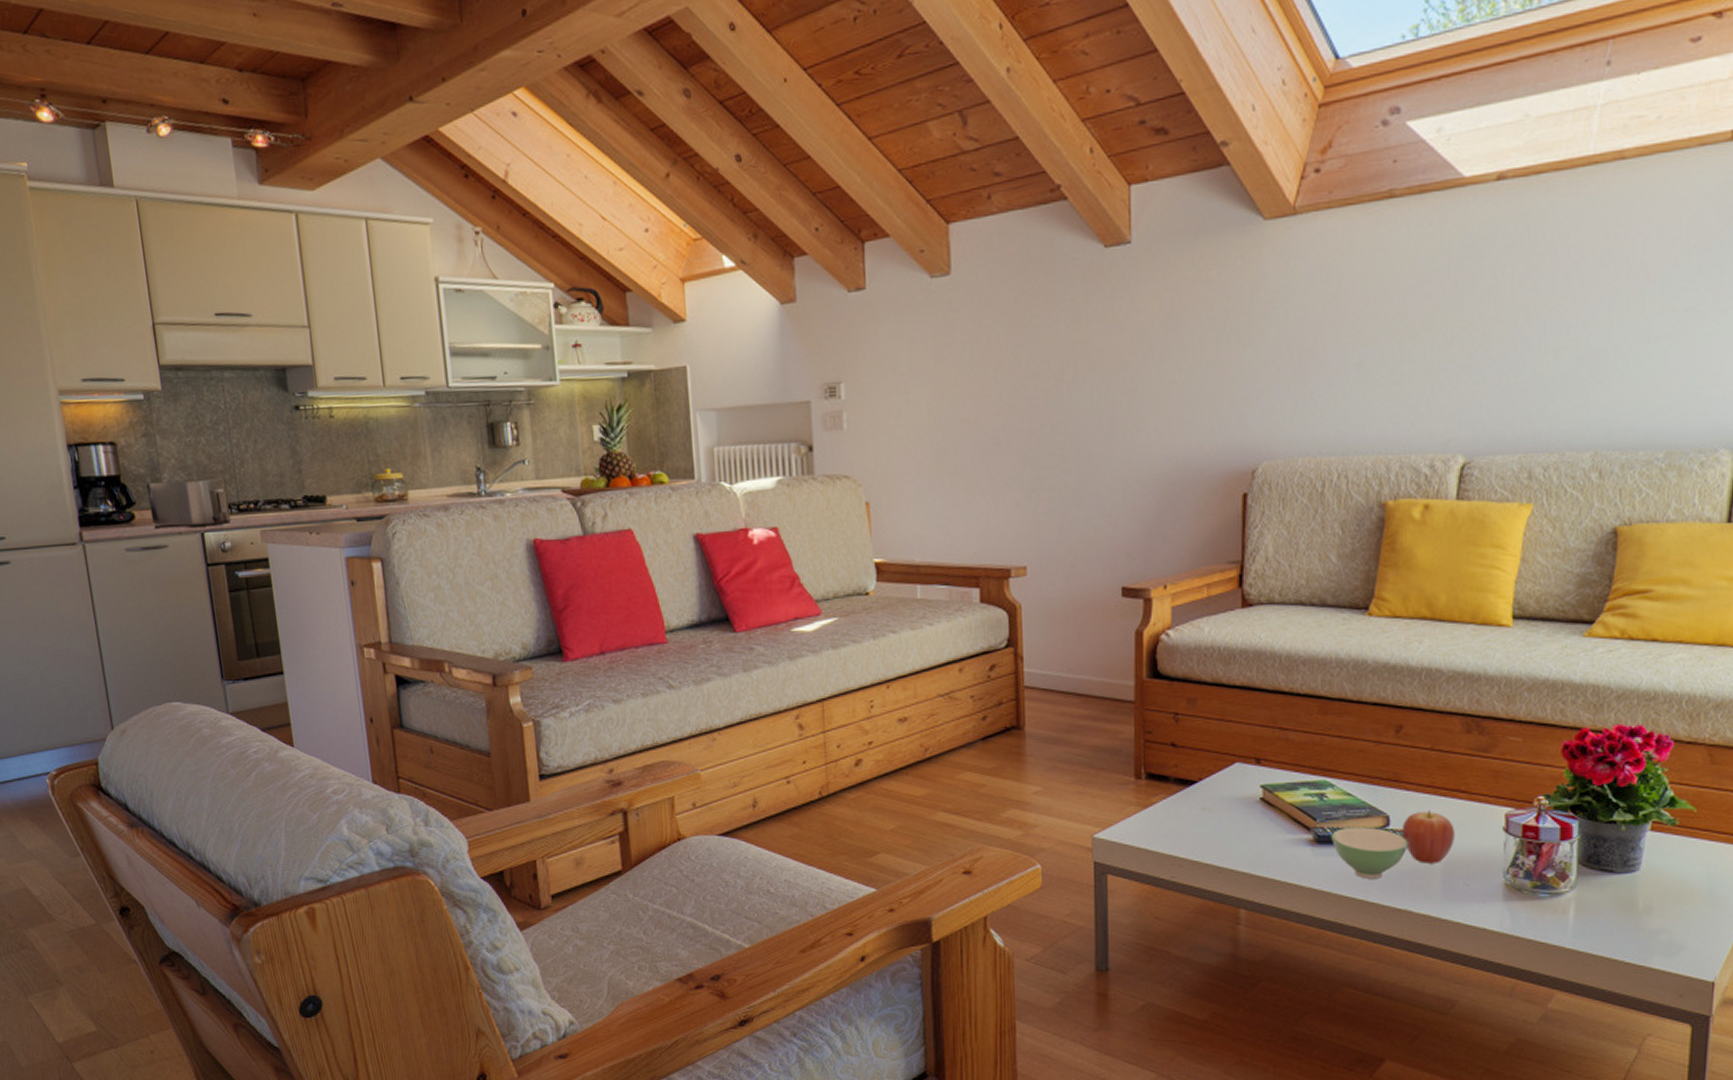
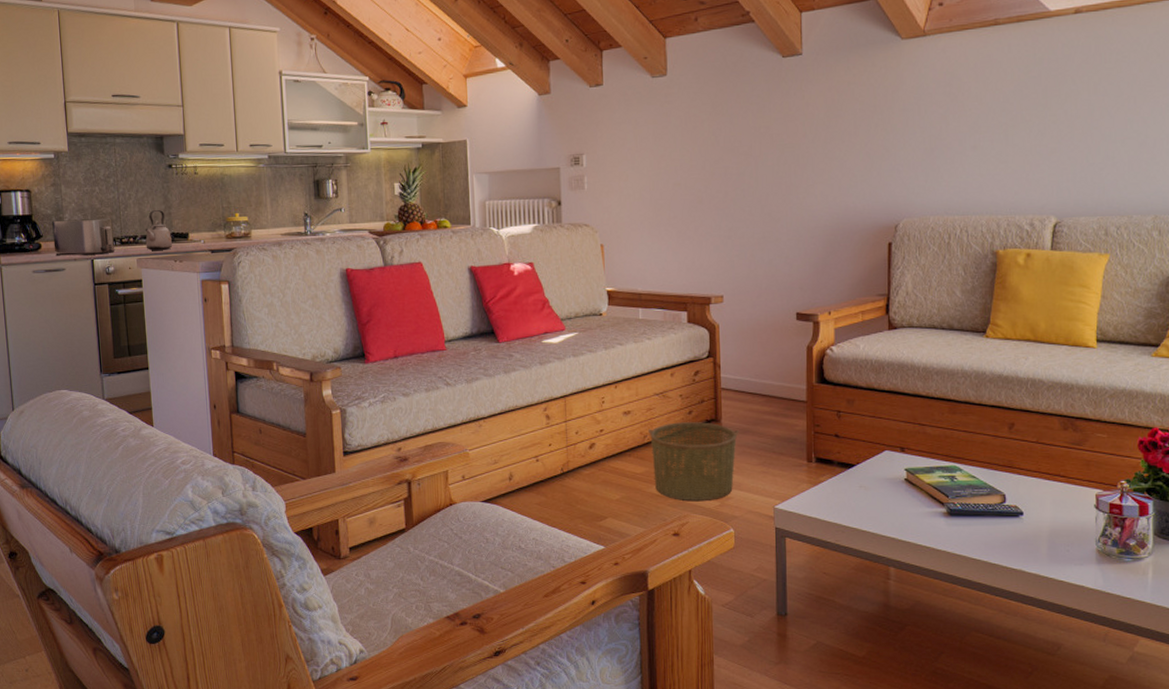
kettle: none [270,466,307,521] -> present [145,210,173,251]
basket: none [931,730,1048,831] -> present [648,422,739,502]
bowl: present [1330,826,1409,879] -> none [960,502,1021,544]
fruit: present [1402,810,1455,864] -> none [1015,491,1057,533]

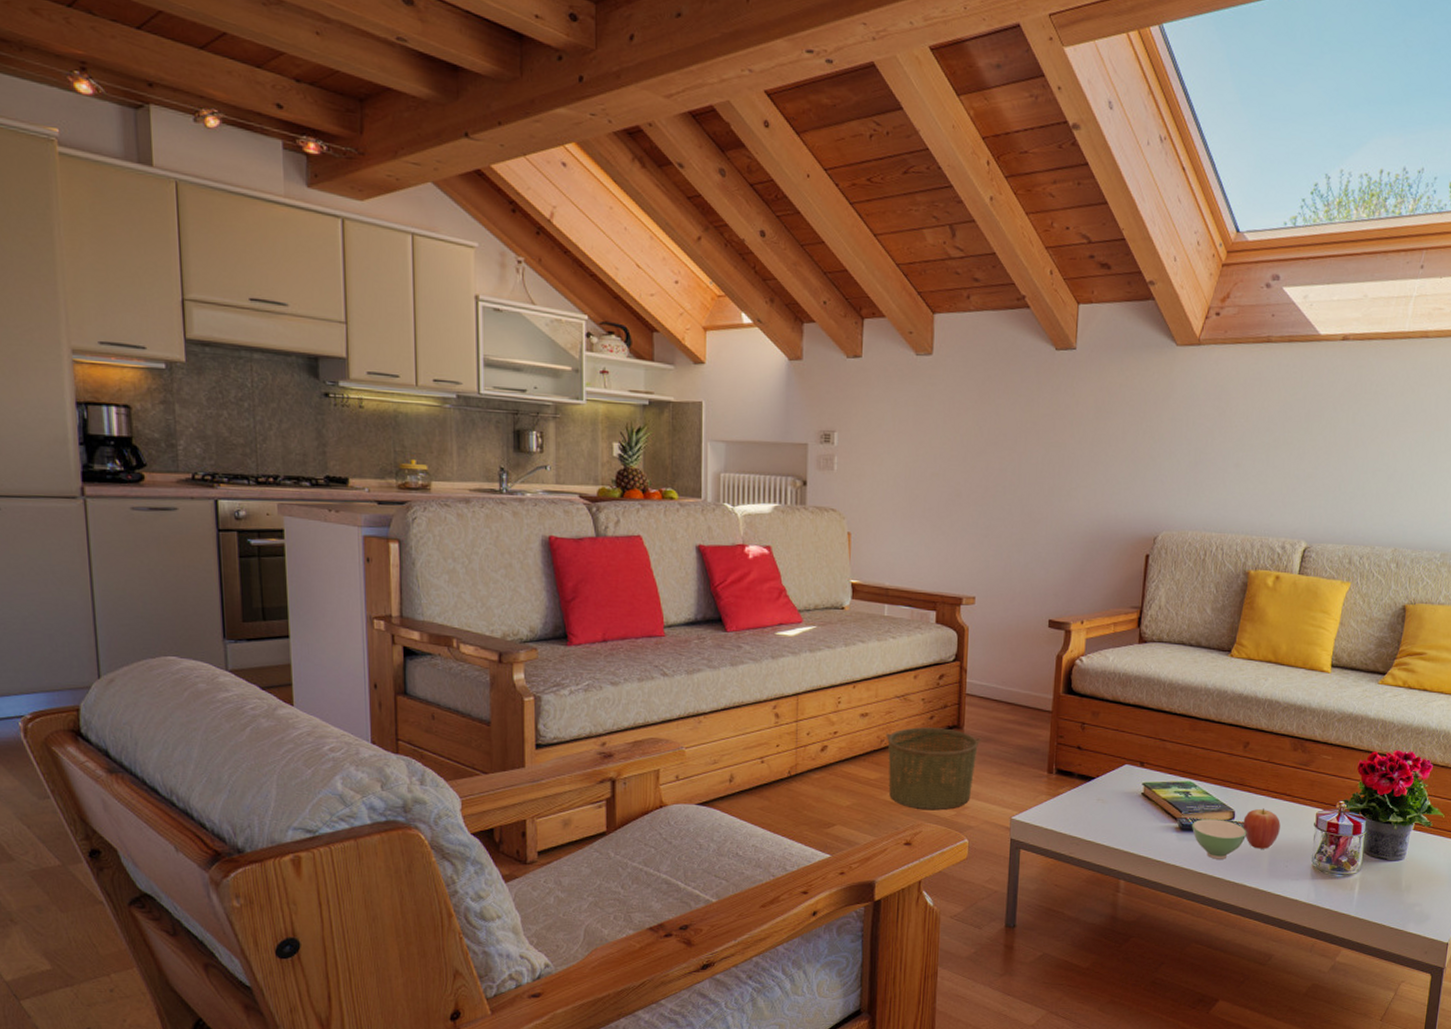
toaster: present [52,218,115,256] -> none [160,447,247,496]
kettle: present [145,210,173,251] -> none [290,447,327,497]
bowl: none [960,502,1021,544] -> present [1191,818,1247,859]
fruit: none [1015,491,1057,533] -> present [1243,808,1281,849]

